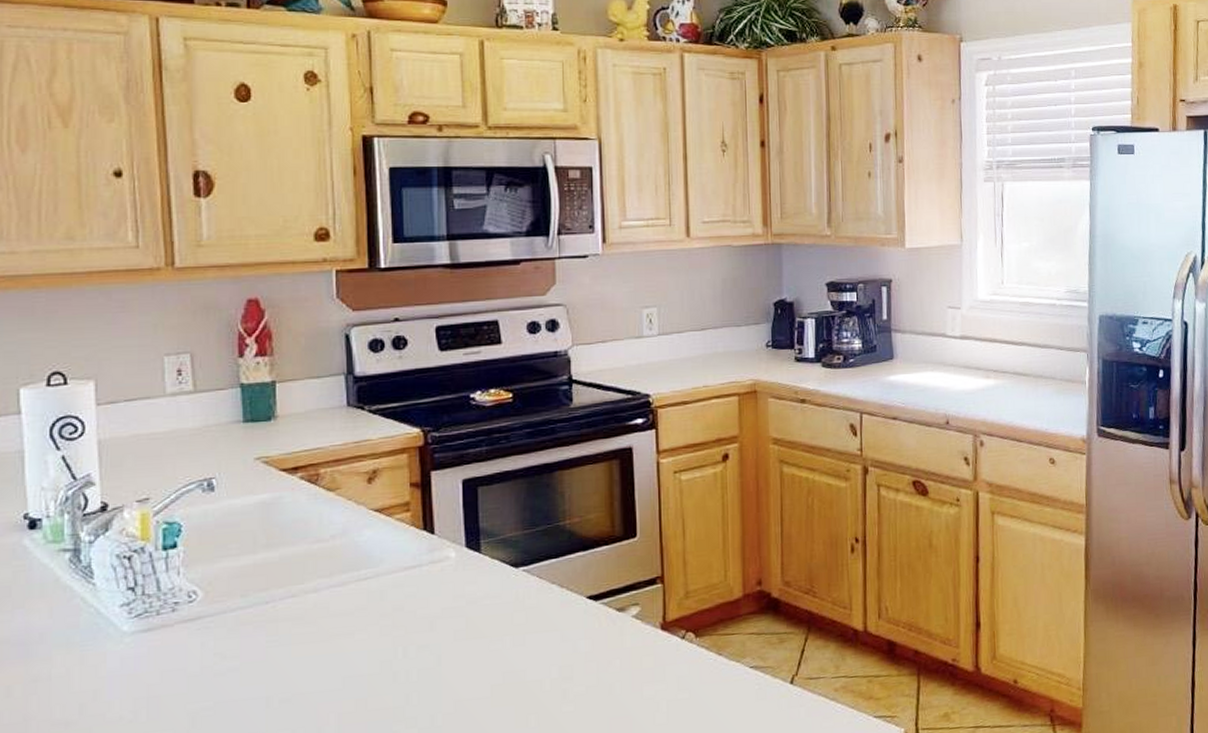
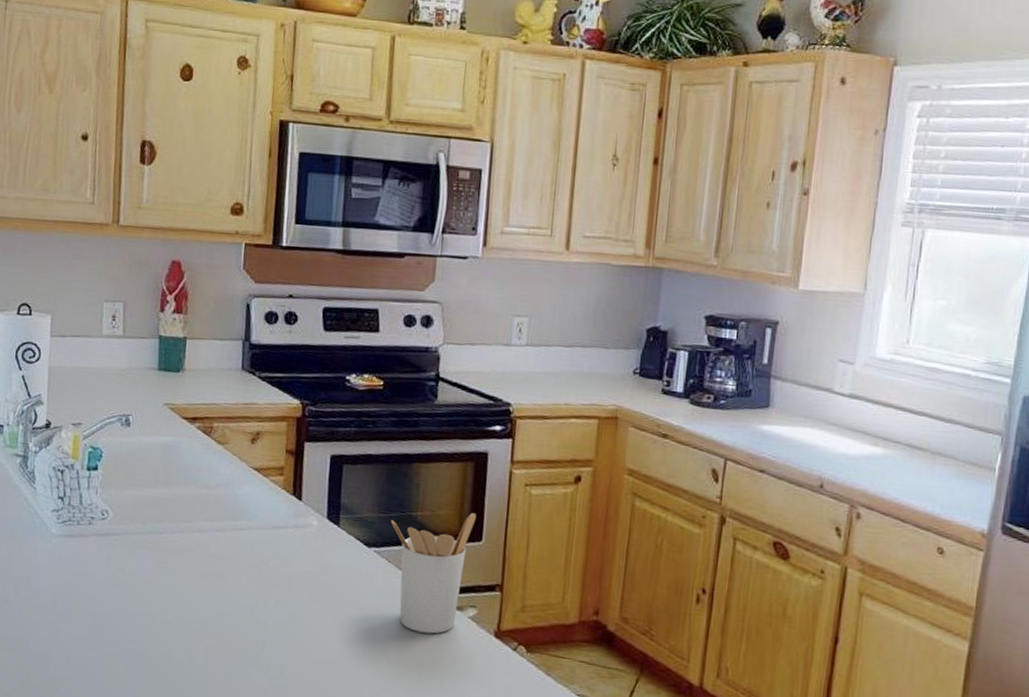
utensil holder: none [537,511,628,644] -> present [391,513,476,634]

